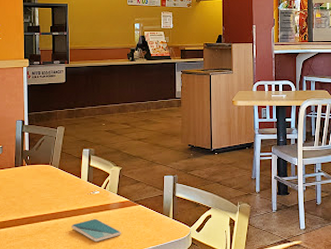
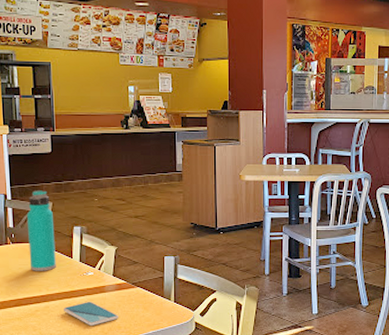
water bottle: none [42,116,66,191] -> present [27,190,56,271]

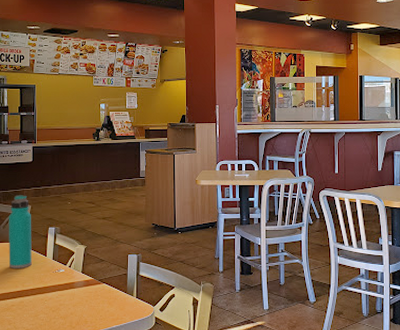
smartphone: present [64,302,118,326] -> none [37,297,85,320]

